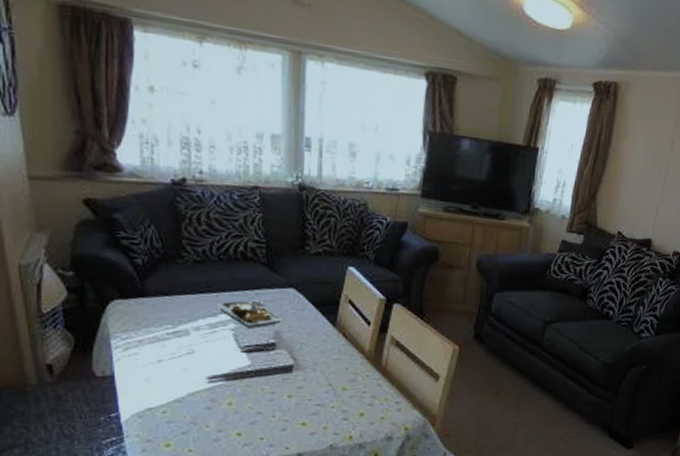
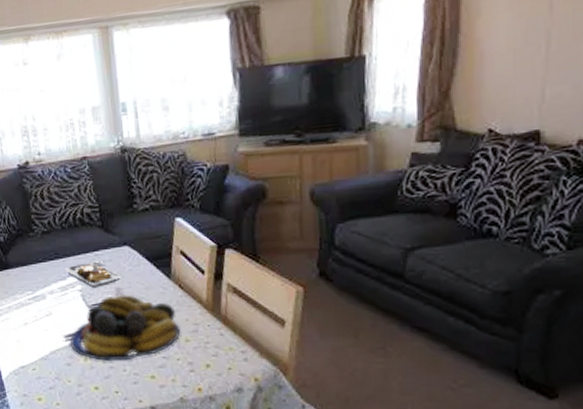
fruit bowl: none [214,338,339,407] -> present [70,295,181,362]

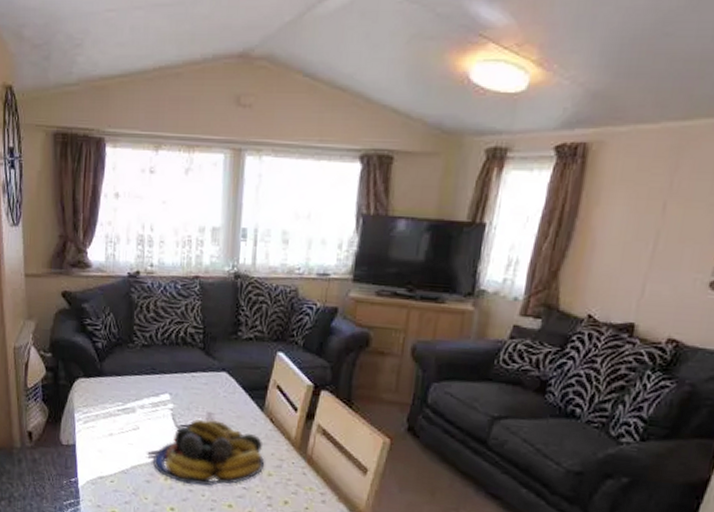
plate: present [64,261,123,288] -> none [158,382,217,409]

